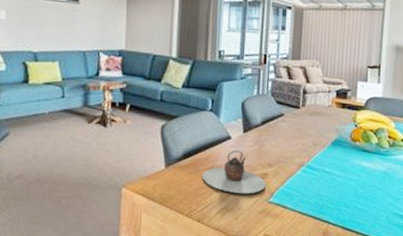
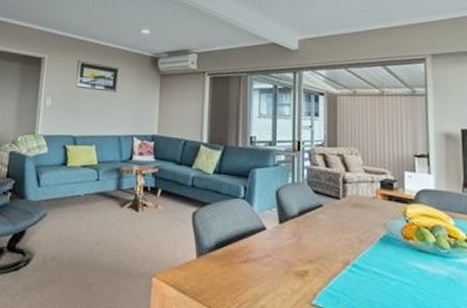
teapot: present [202,150,266,194] -> none [236,242,307,294]

